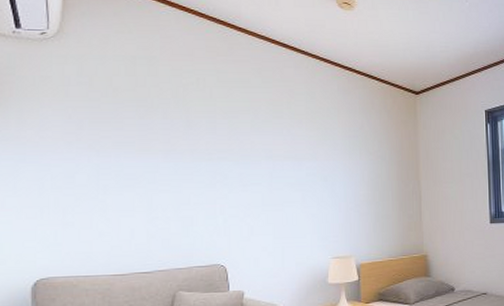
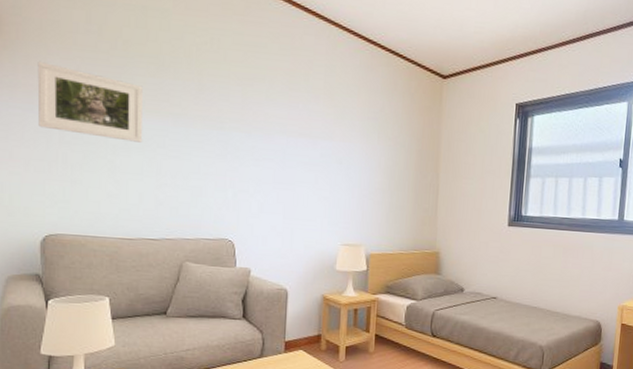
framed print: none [30,114,134,181] -> present [37,60,144,143]

